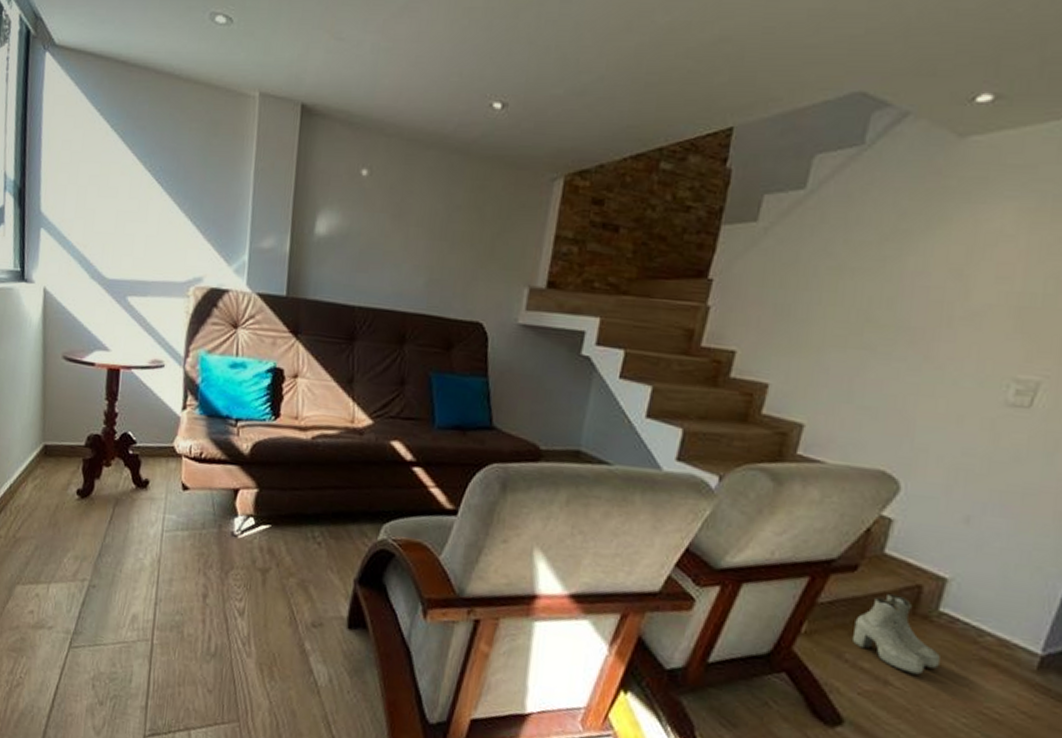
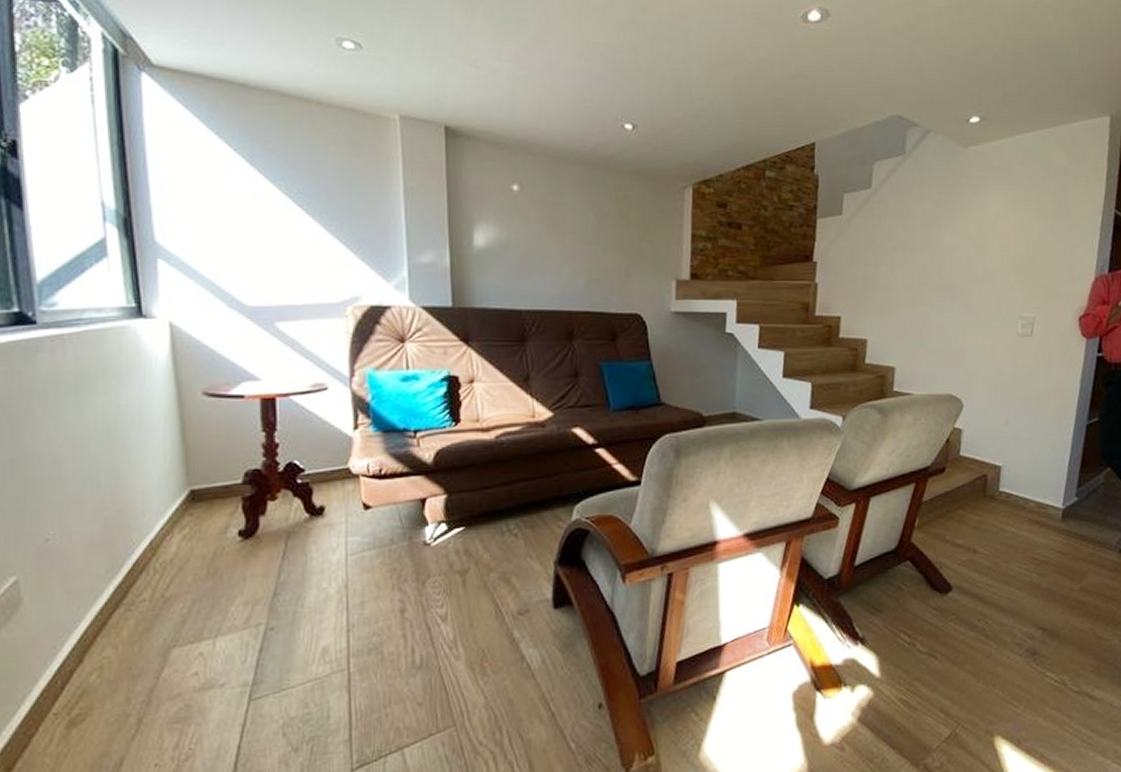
boots: present [851,593,940,675] -> none [948,484,1005,541]

